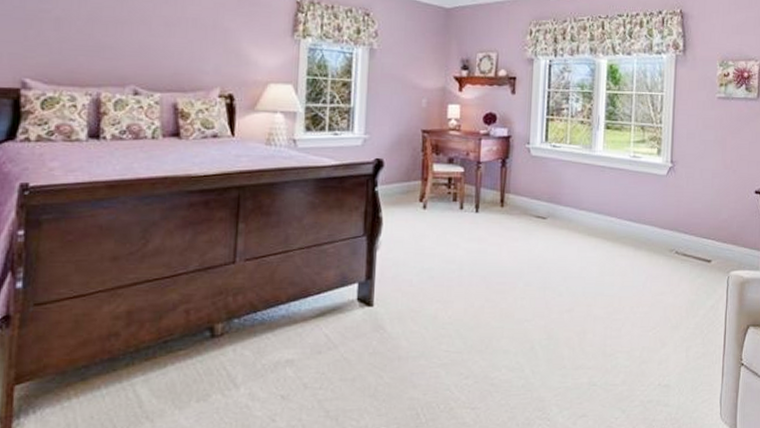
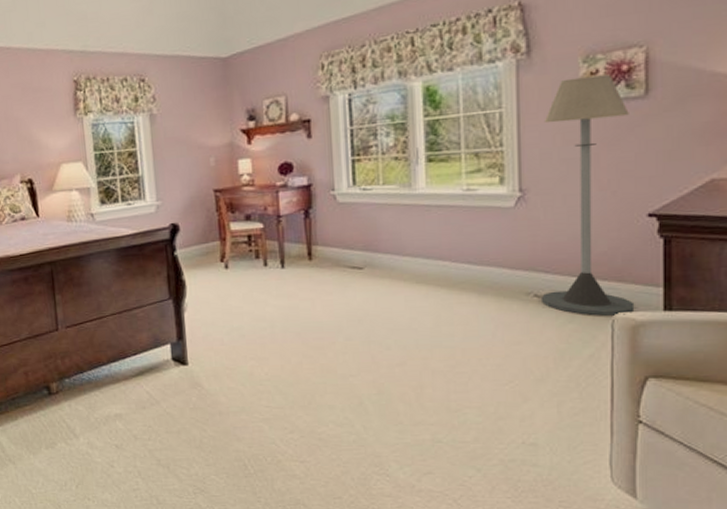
floor lamp: none [681,76,747,273] -> present [542,74,635,316]

